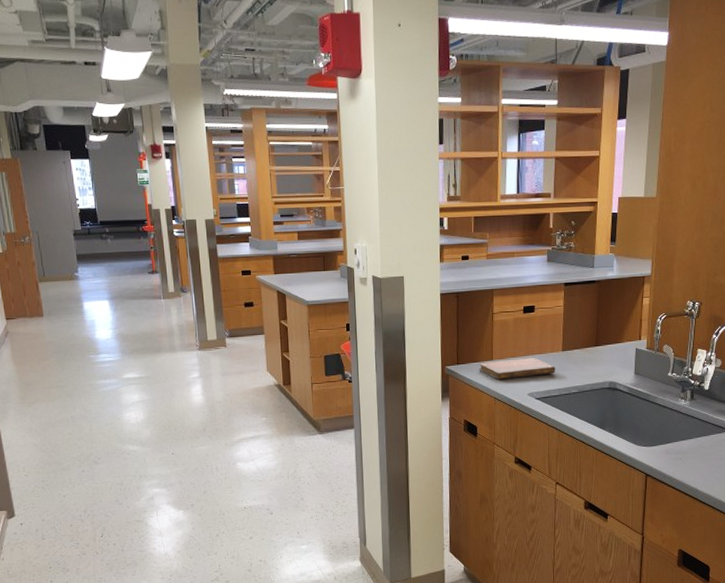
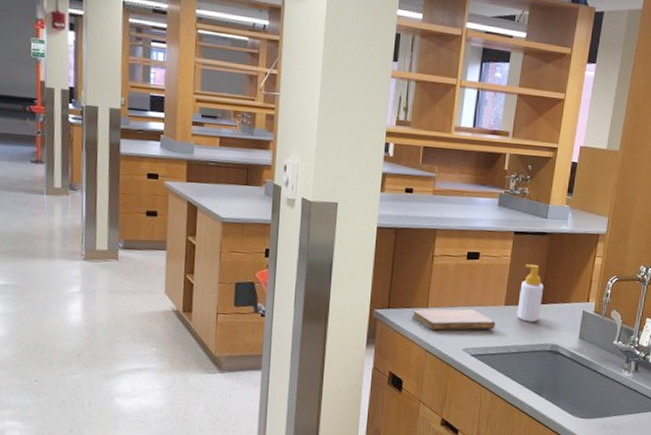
soap bottle: none [574,311,597,364] -> present [517,265,544,322]

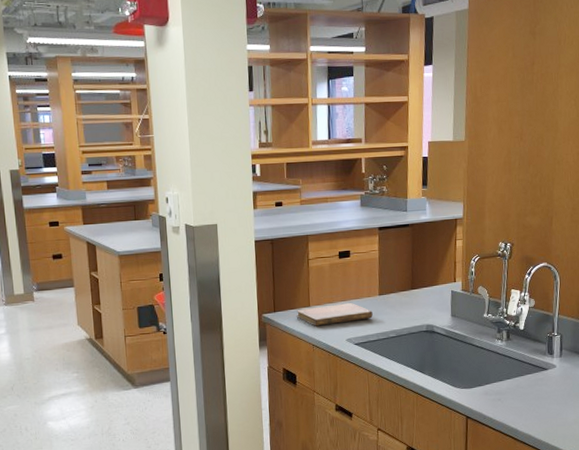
soap bottle: present [517,265,544,322] -> none [391,255,413,308]

